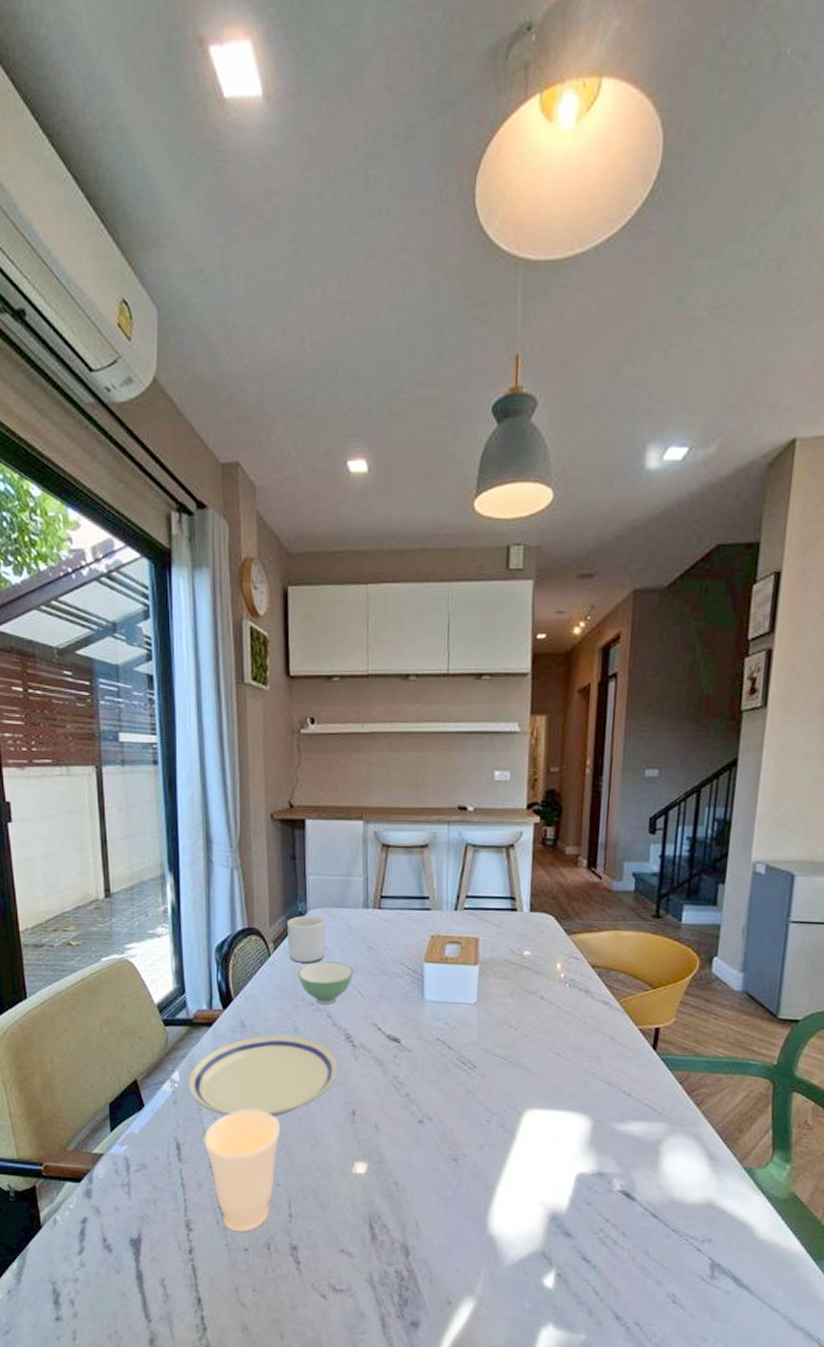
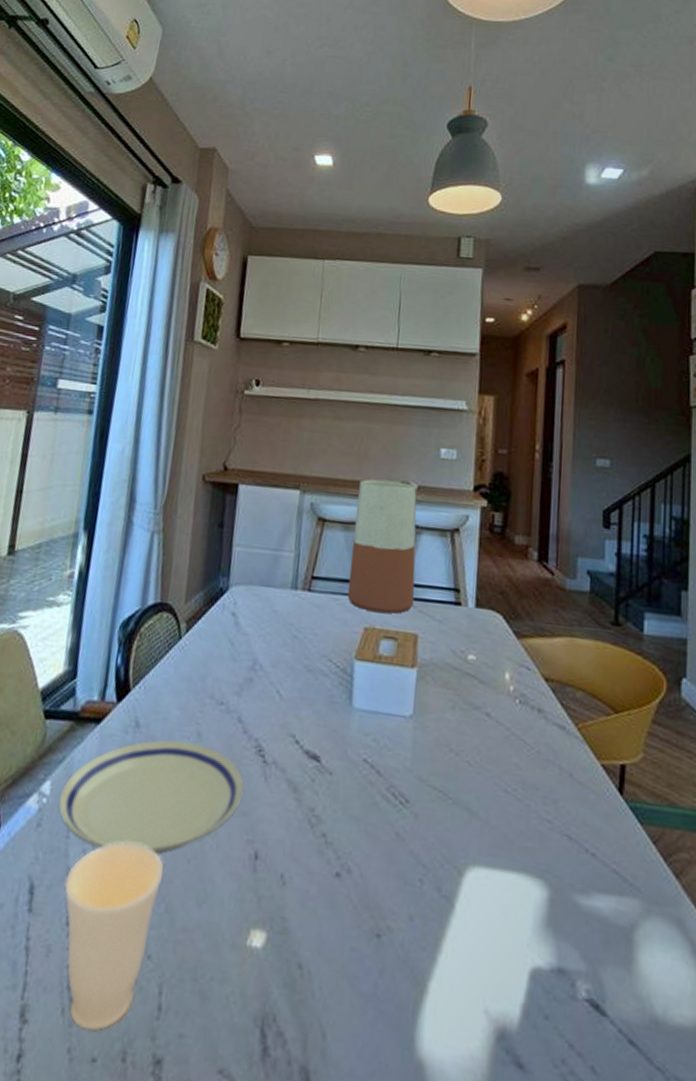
mug: present [286,915,326,963] -> none [202,592,249,651]
bowl: present [297,961,354,1005] -> none [208,650,275,706]
vase: none [413,805,475,923] -> present [347,479,417,614]

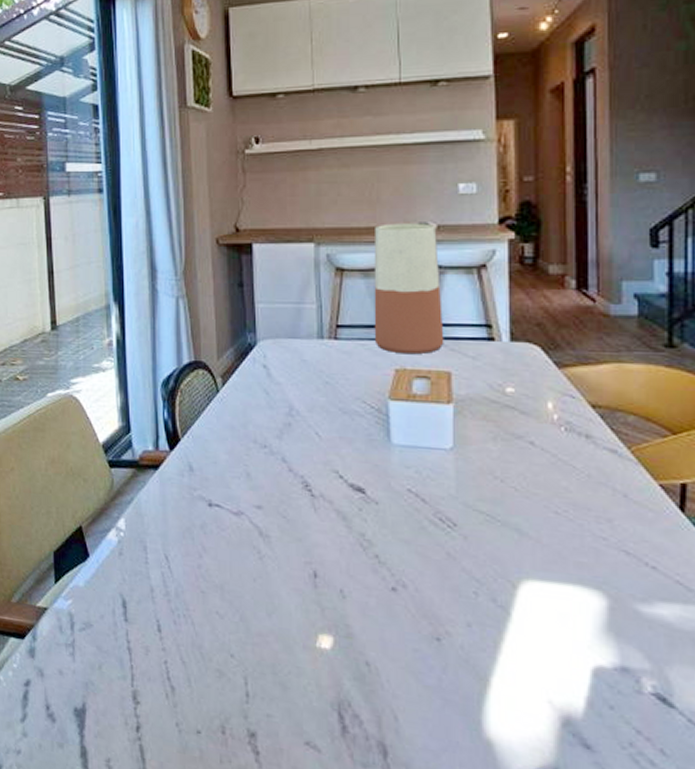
plate: present [58,740,244,855] -> none [134,480,296,575]
cup: present [63,841,164,1031] -> none [150,565,234,711]

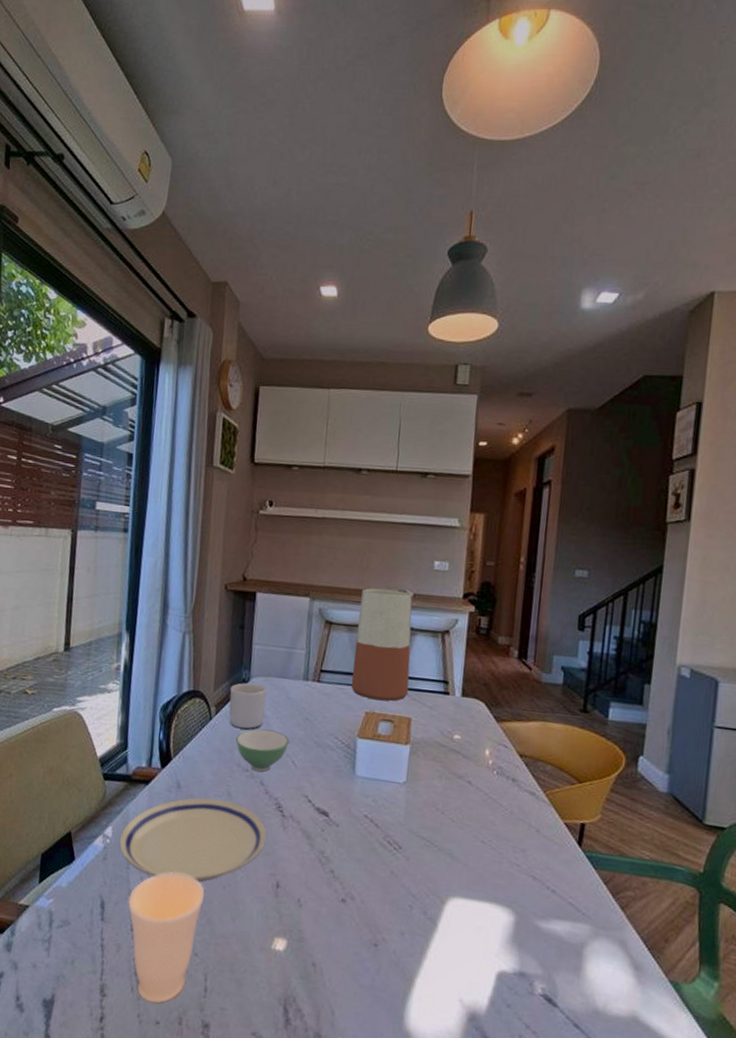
plate: none [134,480,296,575] -> present [119,797,267,883]
cup: none [150,565,234,711] -> present [127,872,205,1004]
mug: none [235,347,278,400] -> present [229,682,267,730]
bowl: none [247,398,310,448] -> present [235,729,290,773]

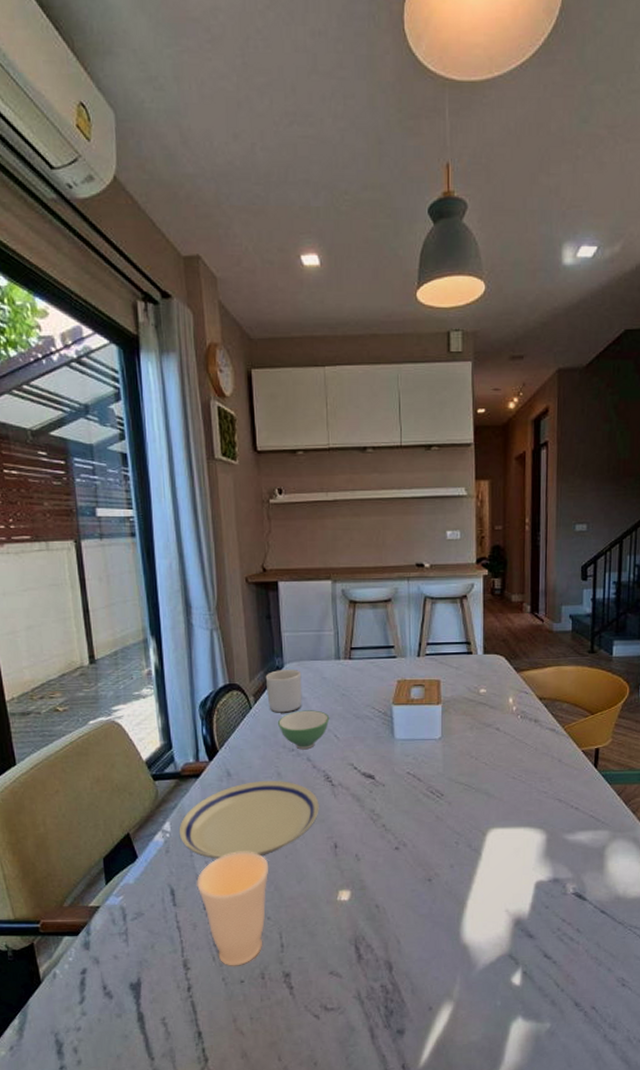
vase: present [351,588,413,701] -> none [380,563,435,668]

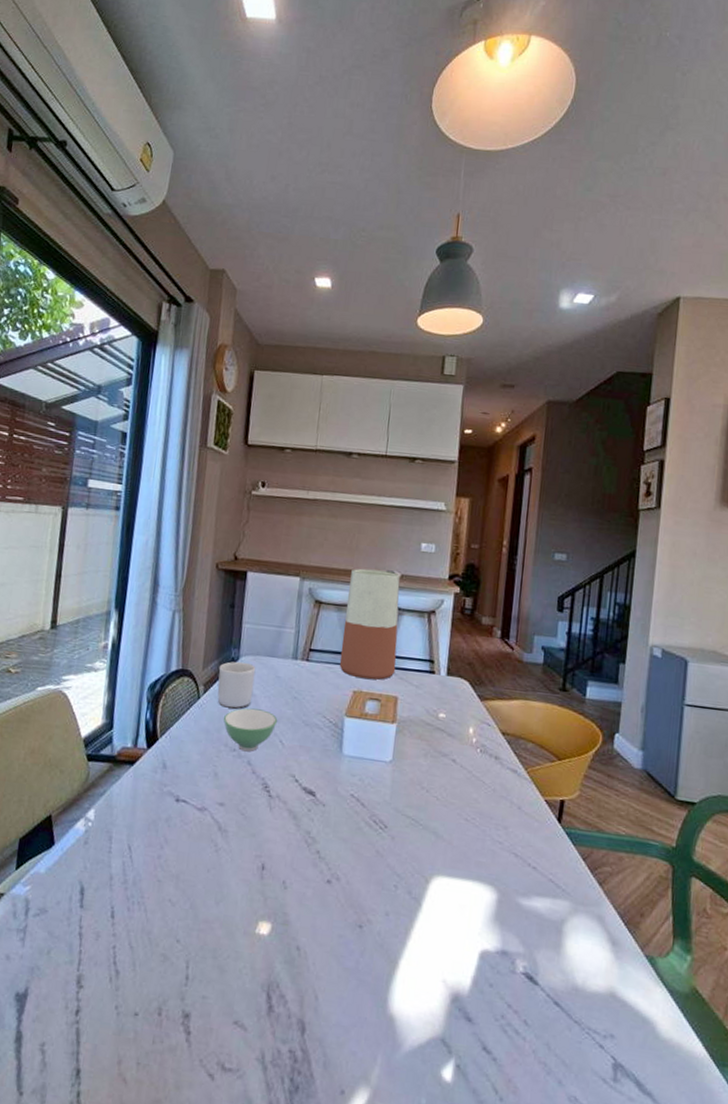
plate: present [179,780,319,859] -> none [101,778,253,866]
cup: present [196,852,269,966] -> none [107,856,189,994]
vase: none [380,563,435,668] -> present [339,568,400,680]

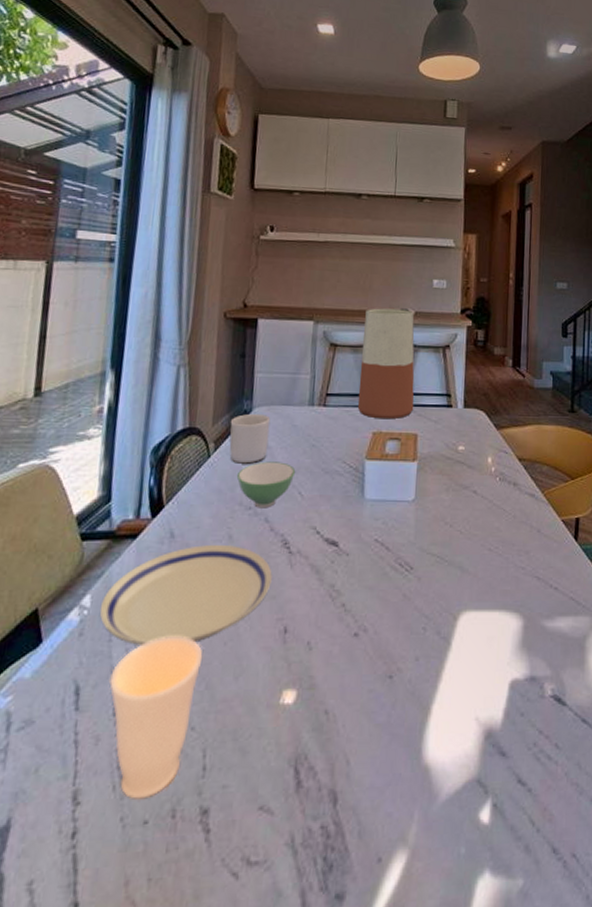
plate: none [101,778,253,866] -> present [99,544,272,645]
cup: none [107,856,189,994] -> present [108,637,203,799]

